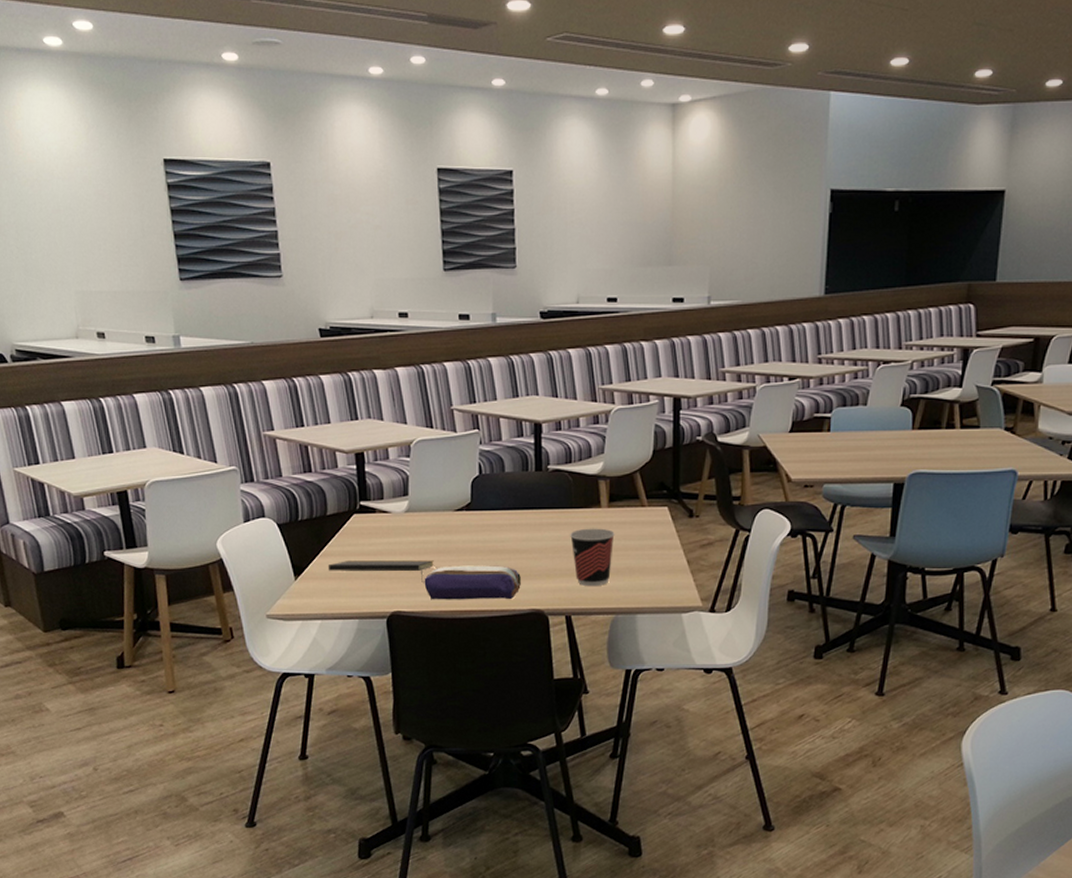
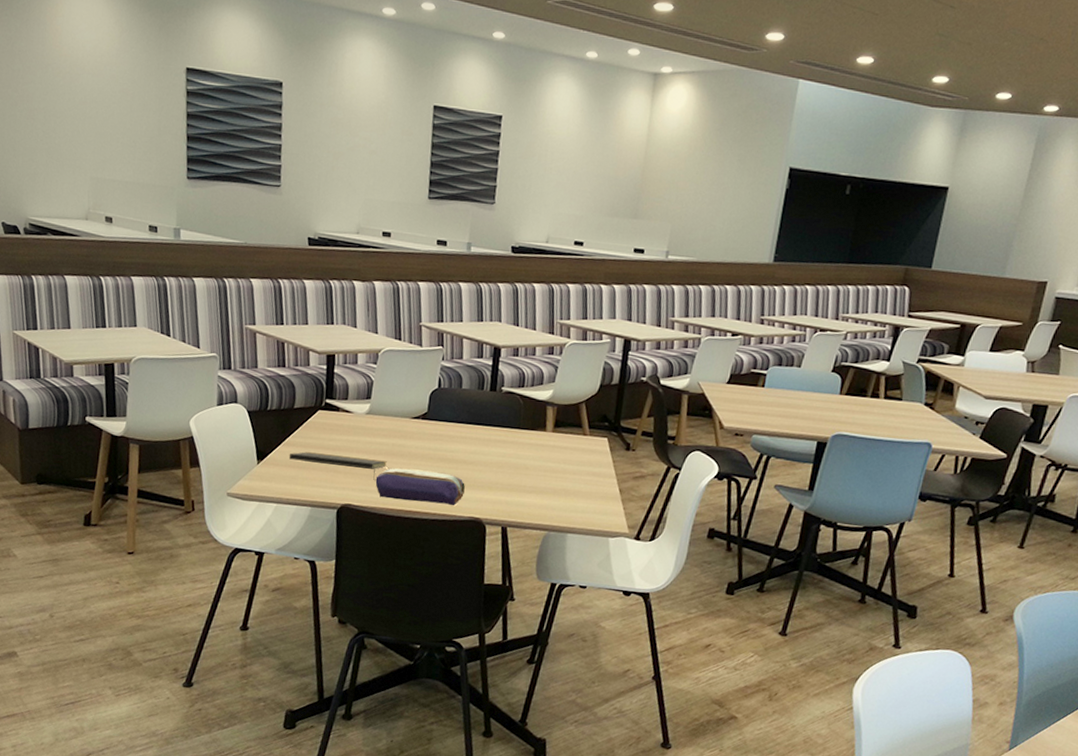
cup: present [570,528,615,587] -> none [515,448,556,503]

